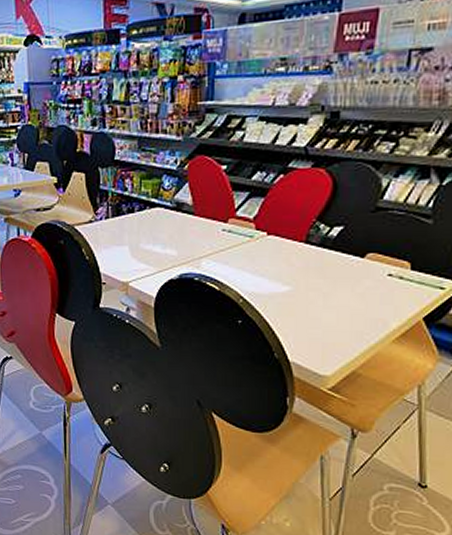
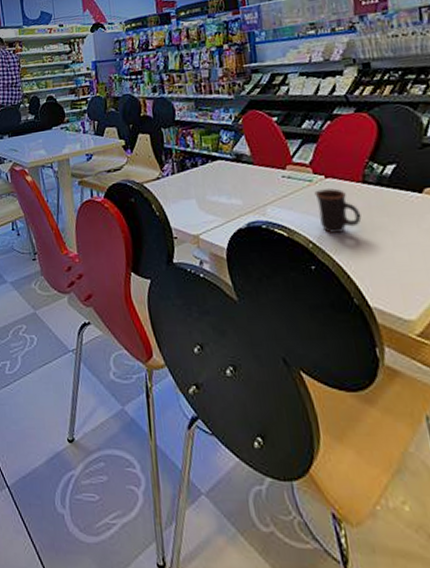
mug: none [253,246,297,290] -> present [314,188,362,233]

